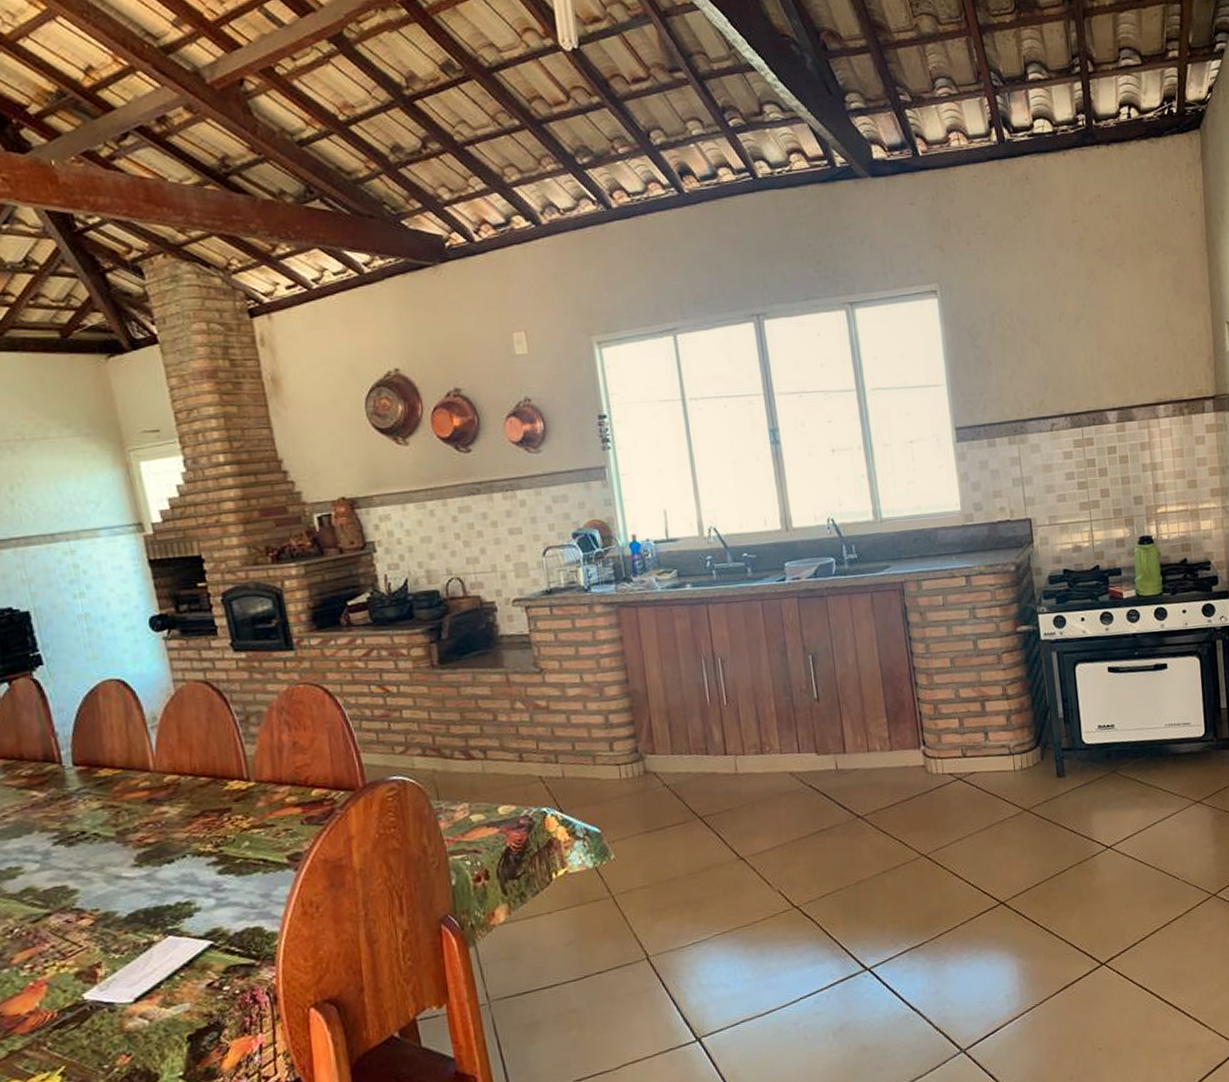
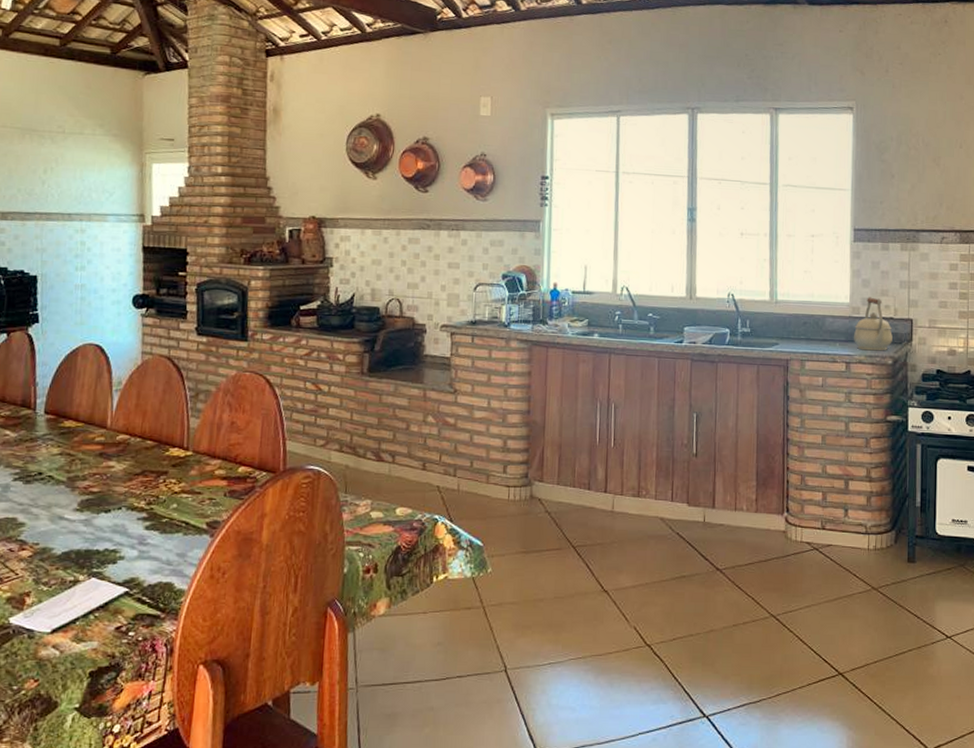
kettle: none [969,500,1012,561] -> present [853,297,893,351]

